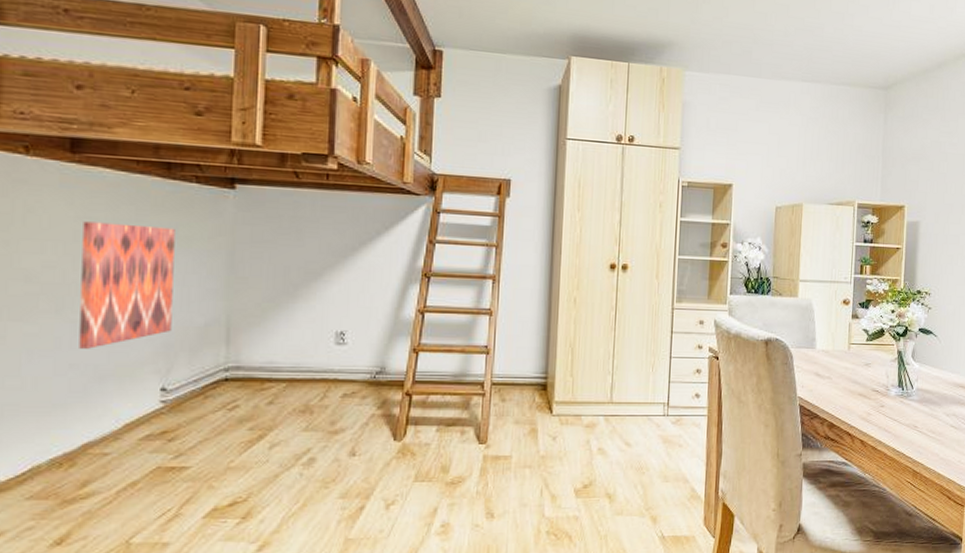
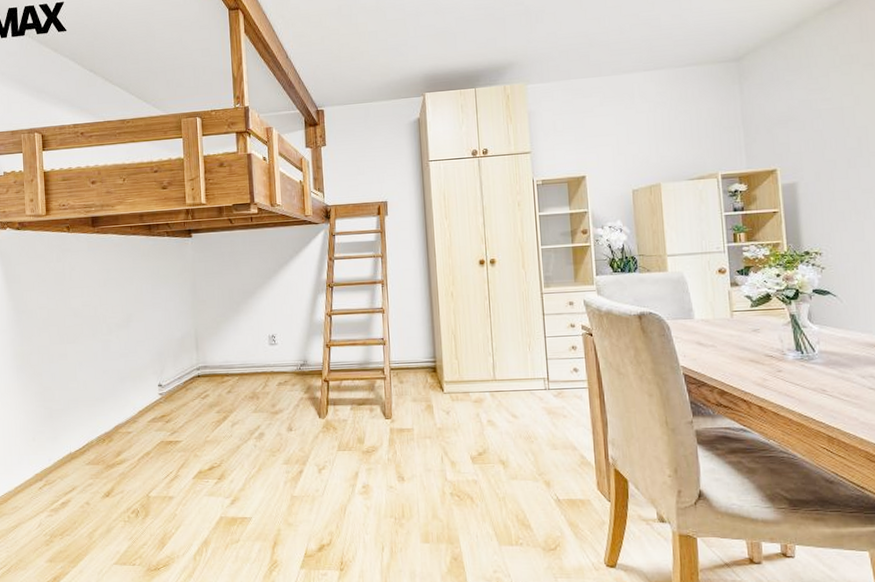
wall art: present [79,221,175,349] -> none [103,270,161,360]

